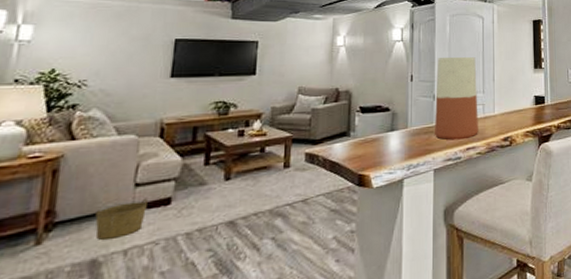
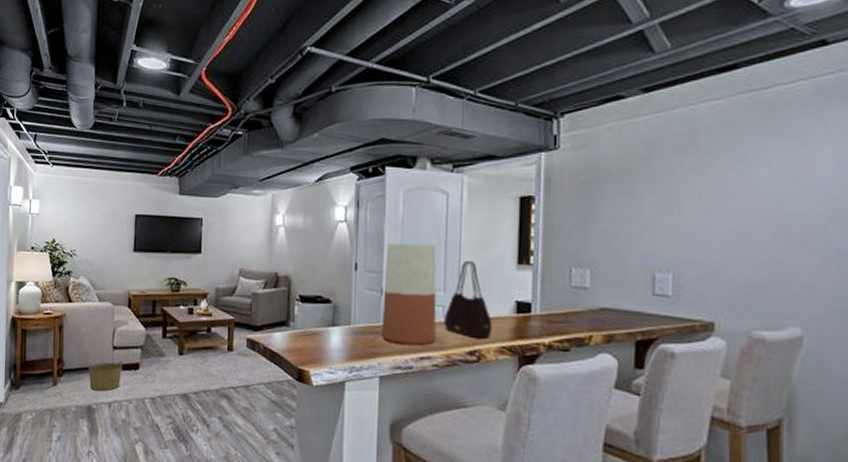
handbag: none [484,67,520,128] -> present [444,260,493,340]

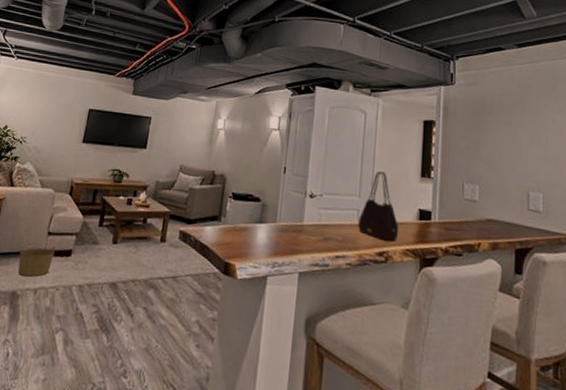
vase: present [382,244,437,346] -> none [303,152,354,245]

